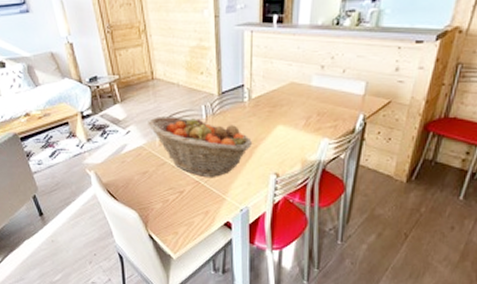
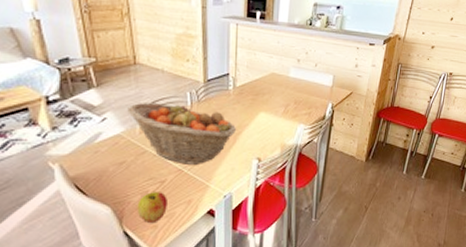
apple: none [159,201,186,229] -> present [137,192,167,223]

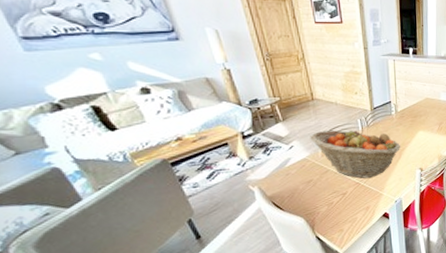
apple: present [137,192,167,223] -> none [325,202,350,228]

